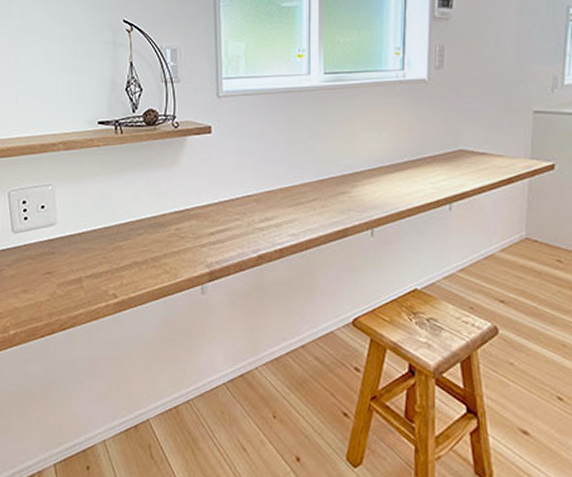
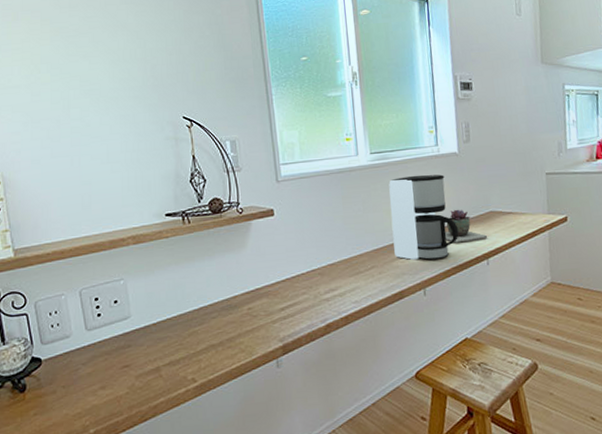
coffee maker: none [341,101,419,199] -> present [389,174,459,260]
succulent plant: none [403,144,454,182] -> present [445,209,488,243]

